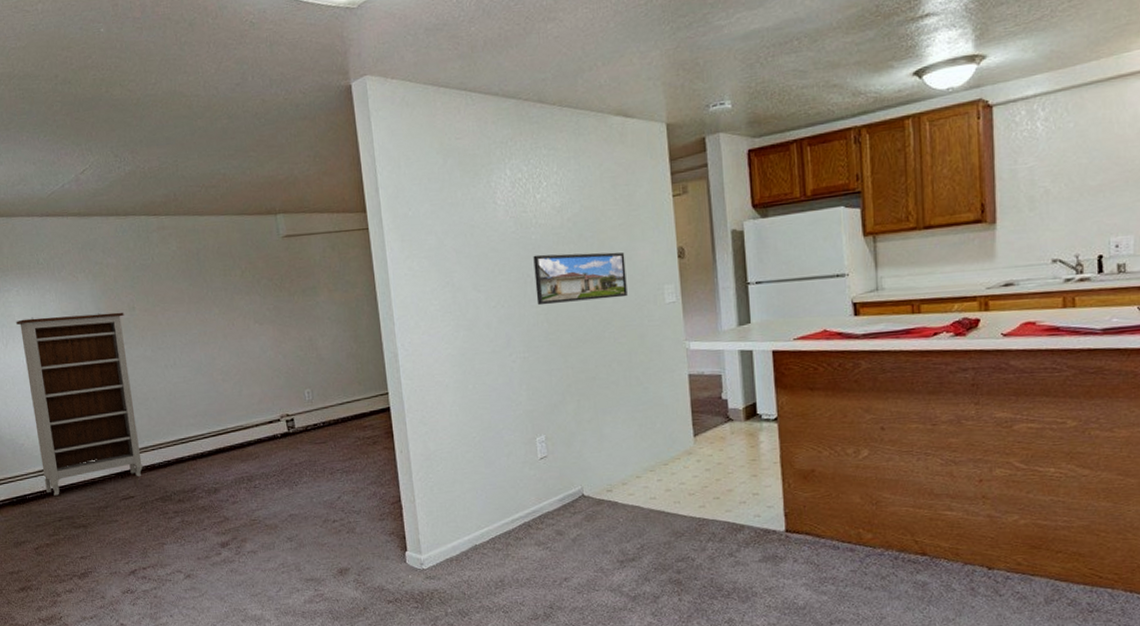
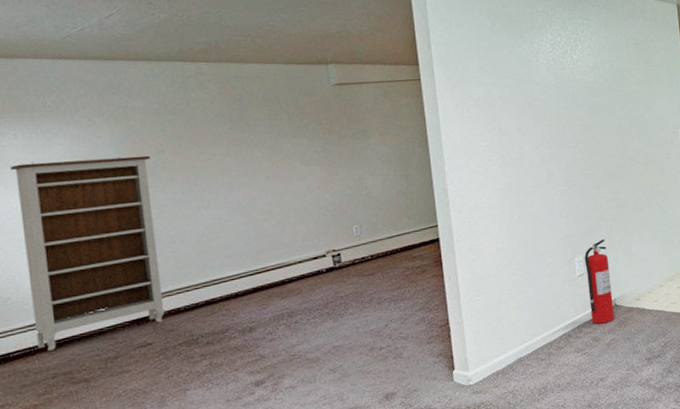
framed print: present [533,252,628,306] -> none [571,103,650,146]
fire extinguisher: none [547,417,581,516] -> present [584,239,614,324]

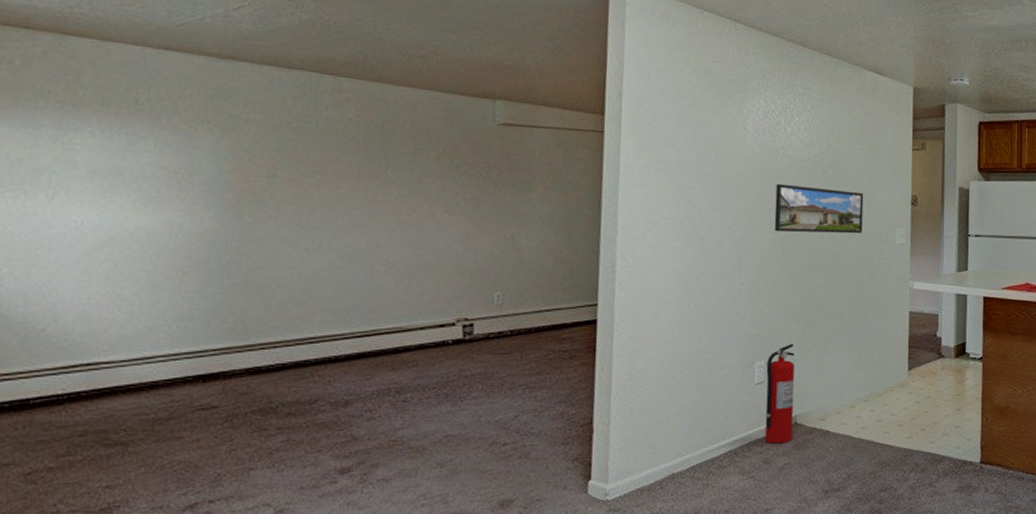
bookshelf: present [10,155,165,351] -> none [68,167,258,401]
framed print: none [571,103,650,146] -> present [774,183,864,234]

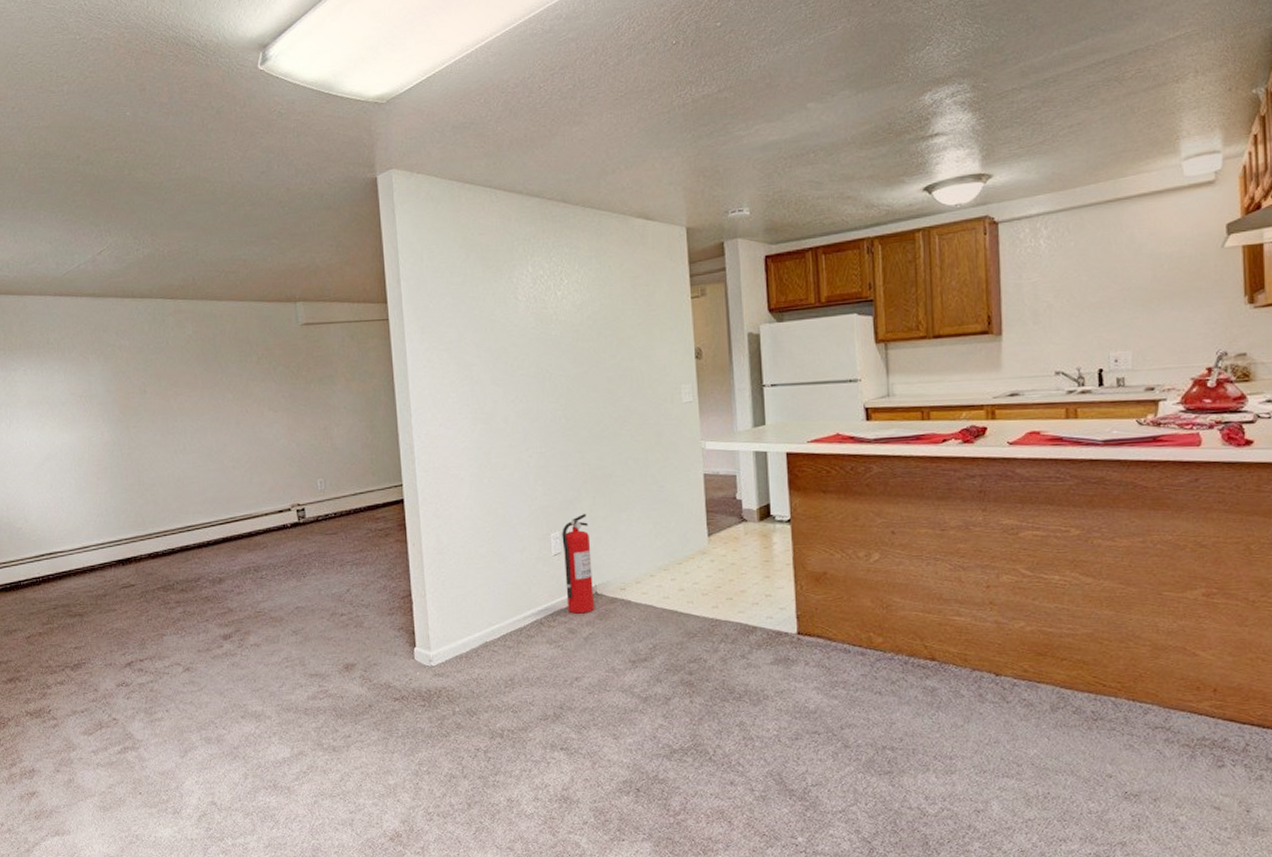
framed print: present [774,183,864,234] -> none [552,350,645,401]

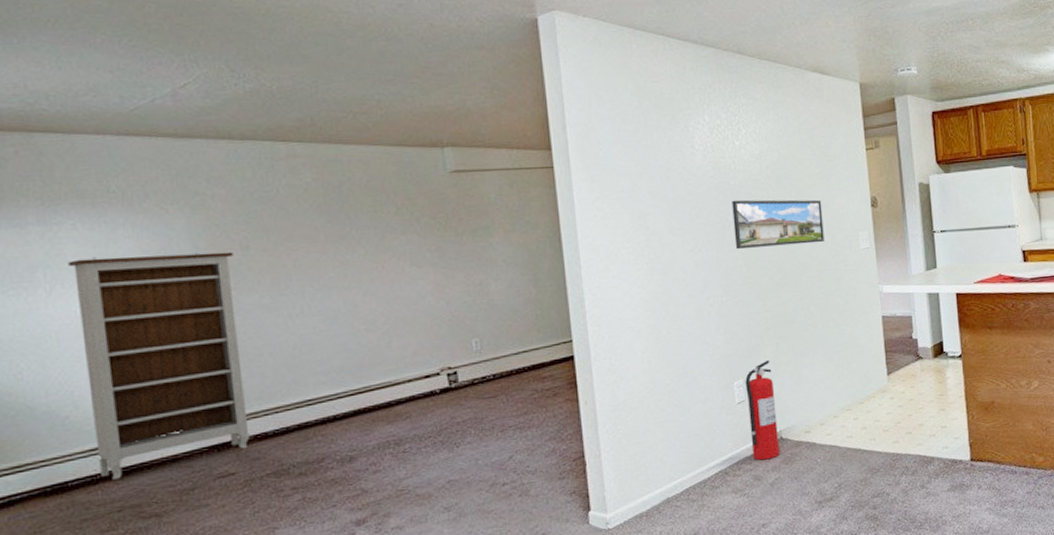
bookshelf: none [21,395,145,582] -> present [68,251,250,480]
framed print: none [552,350,645,401] -> present [731,199,824,250]

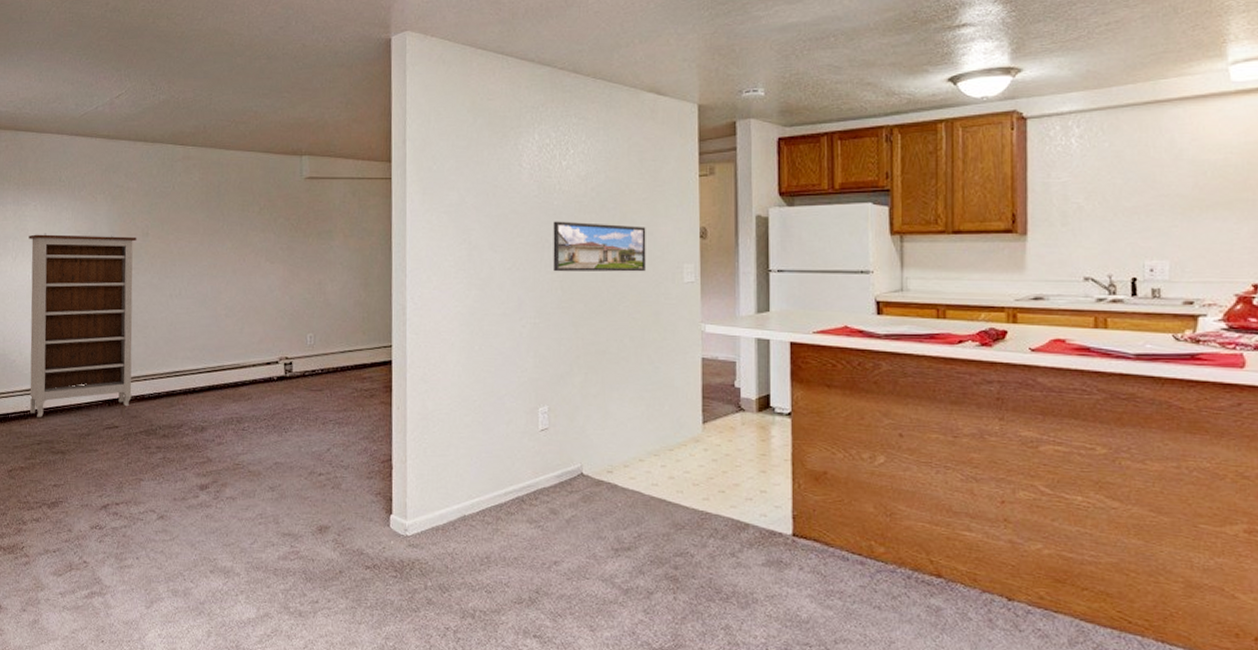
fire extinguisher: present [745,360,780,461] -> none [550,390,579,494]

